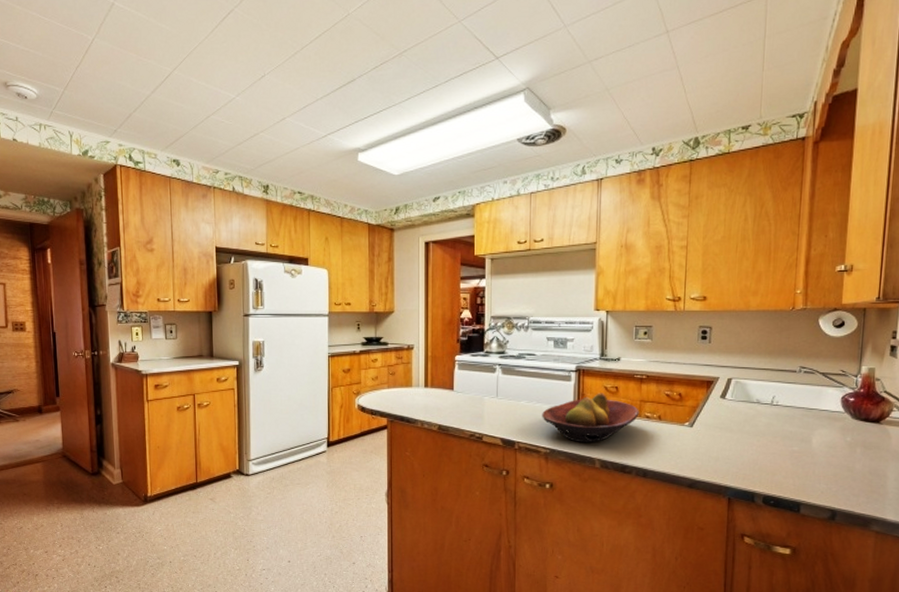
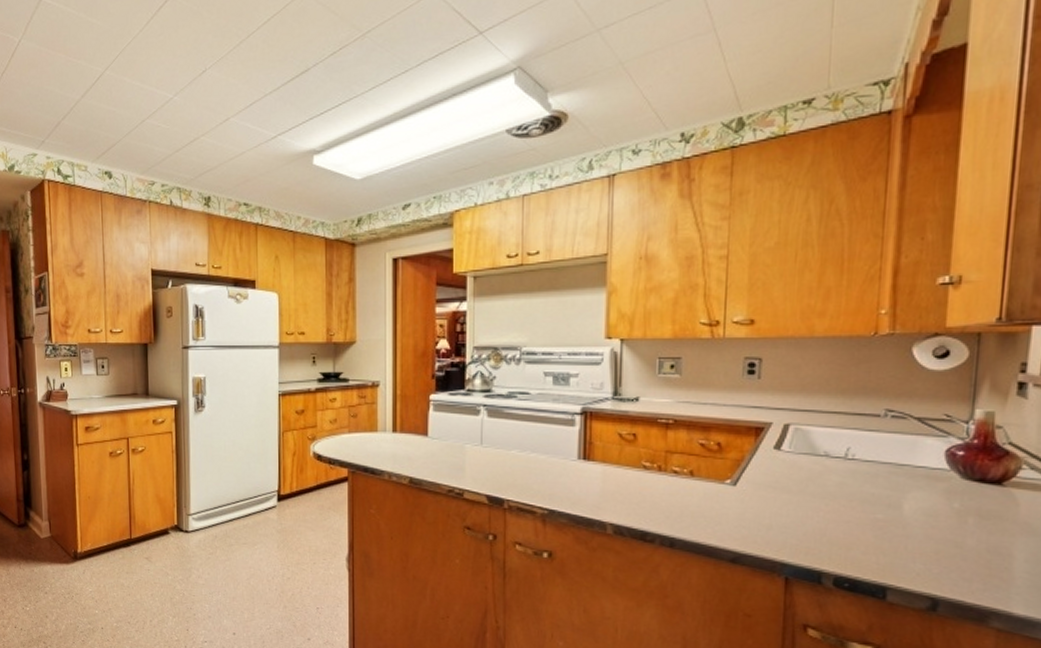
fruit bowl: present [542,393,639,443] -> none [538,441,665,504]

